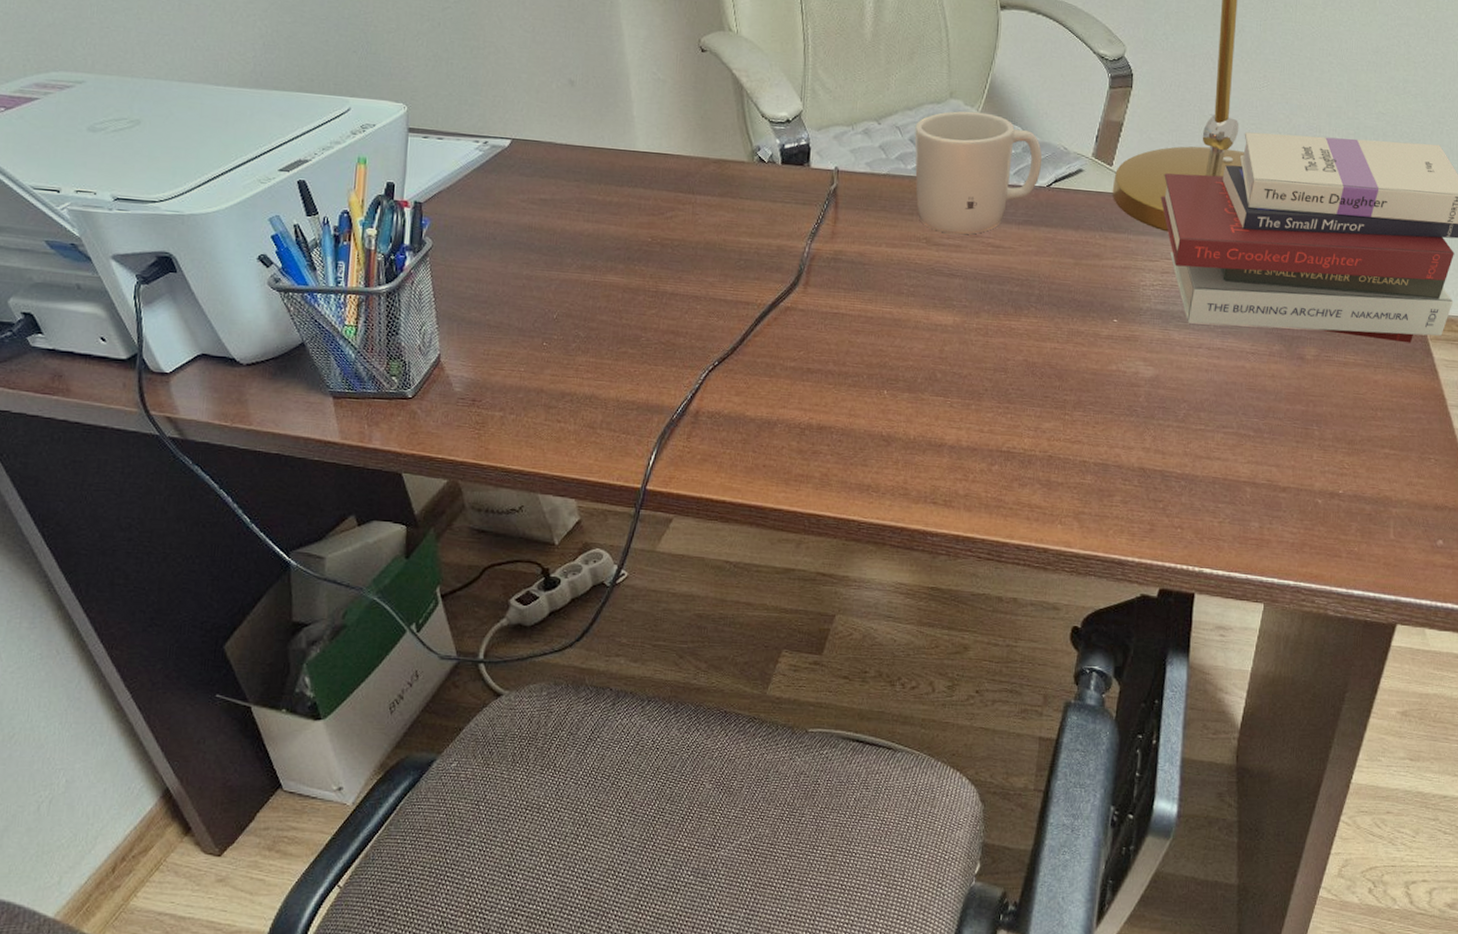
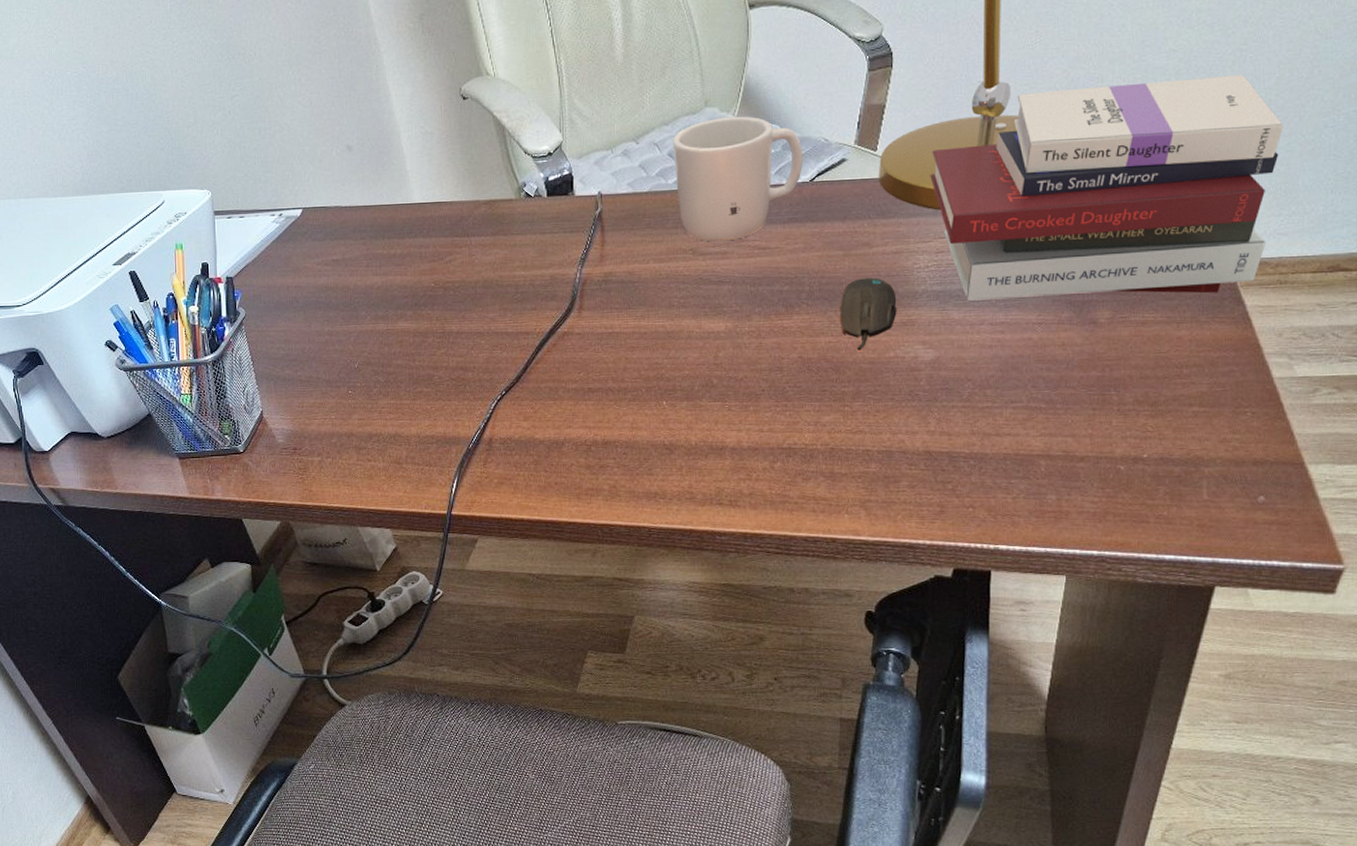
computer mouse: none [1066,288,1122,360] -> present [840,277,897,351]

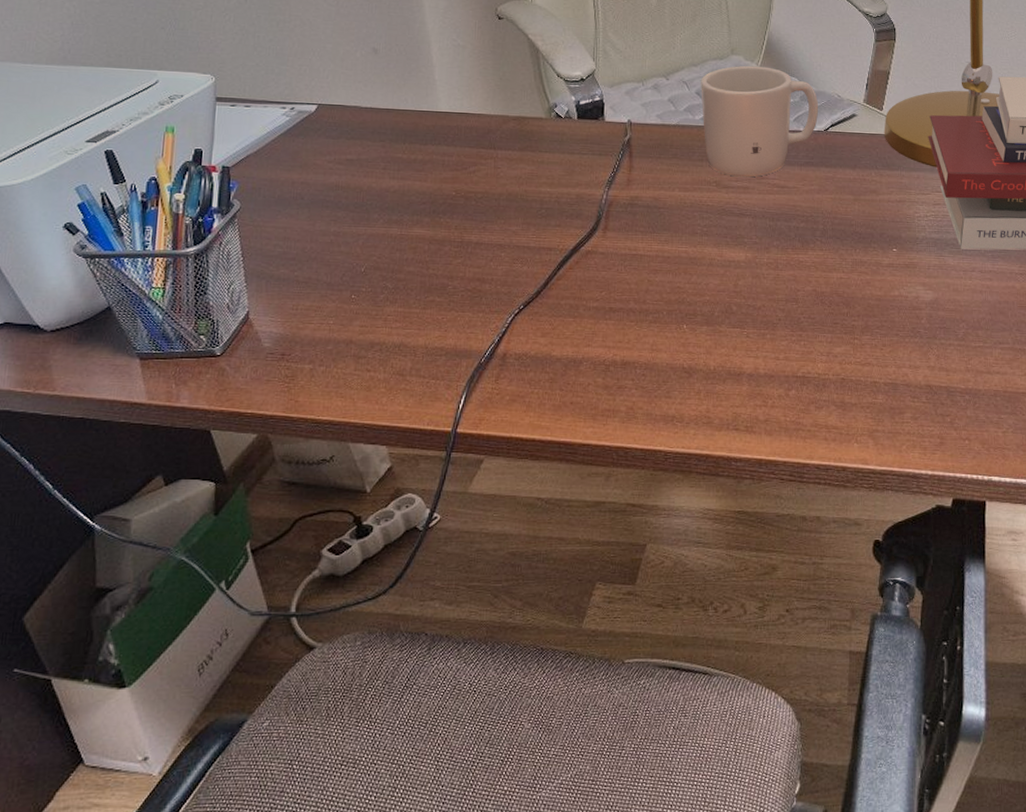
computer mouse: present [840,277,897,351] -> none [851,221,901,288]

